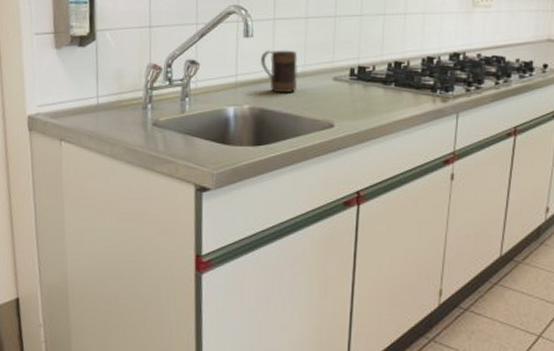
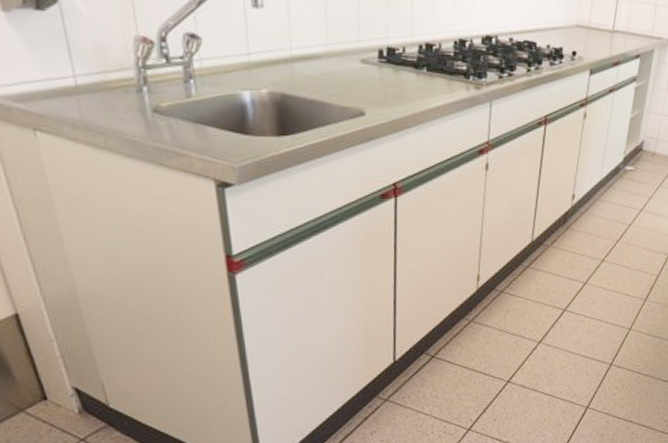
mug: present [261,50,298,93] -> none [276,25,321,77]

